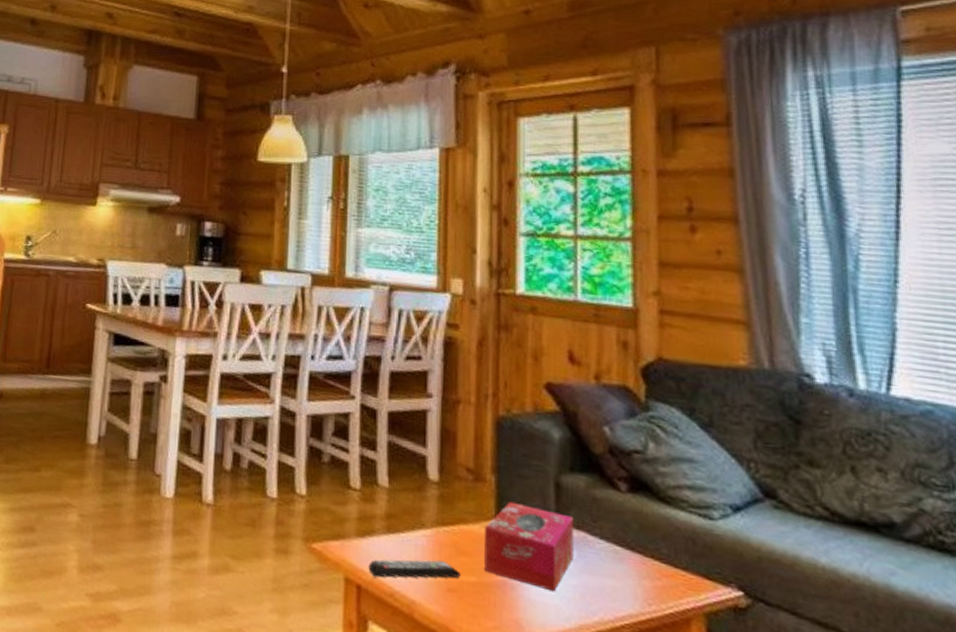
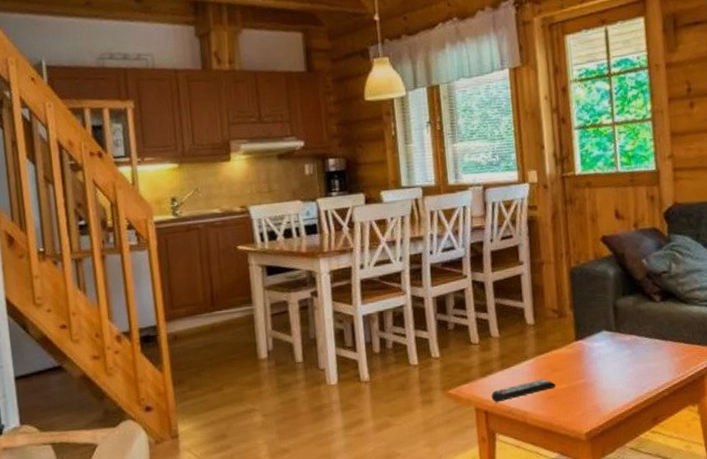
tissue box: present [484,501,574,592] -> none [569,326,629,381]

